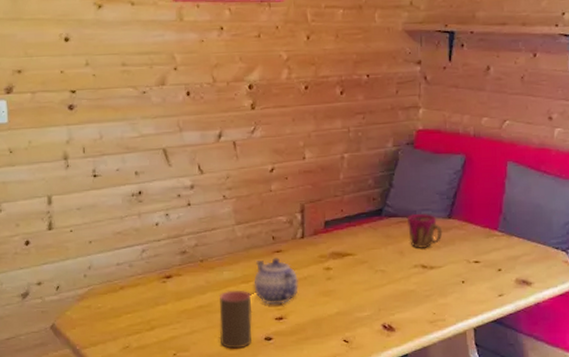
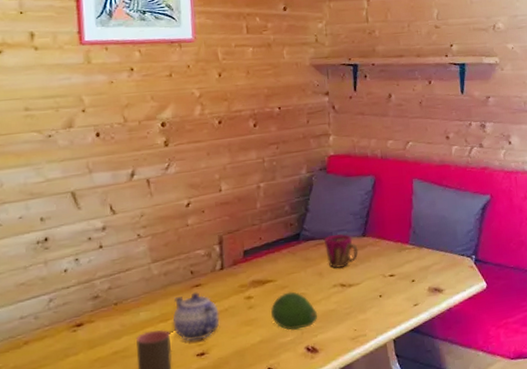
fruit: none [349,267,397,306] -> present [271,291,318,331]

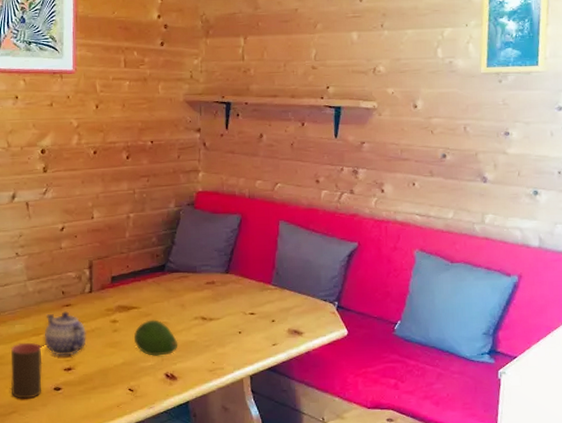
cup: present [324,233,359,269] -> none [188,268,221,302]

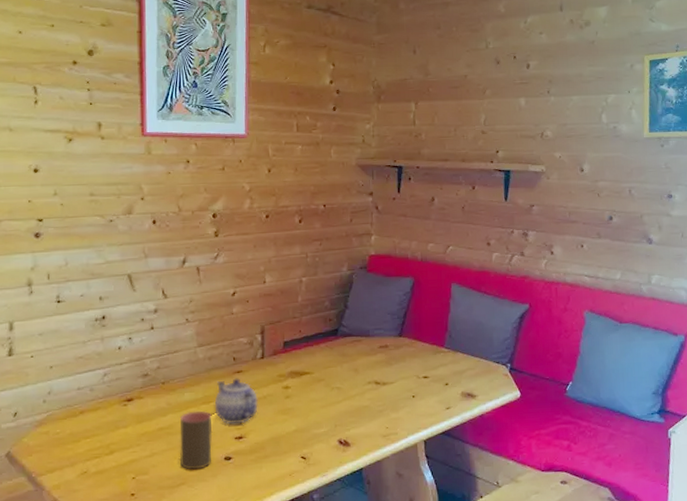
fruit: present [134,319,178,356] -> none [307,385,352,423]

